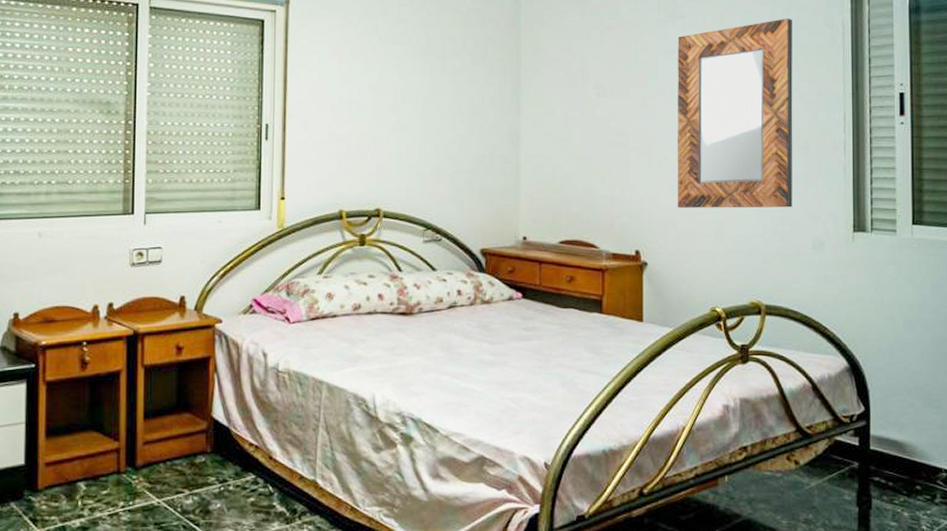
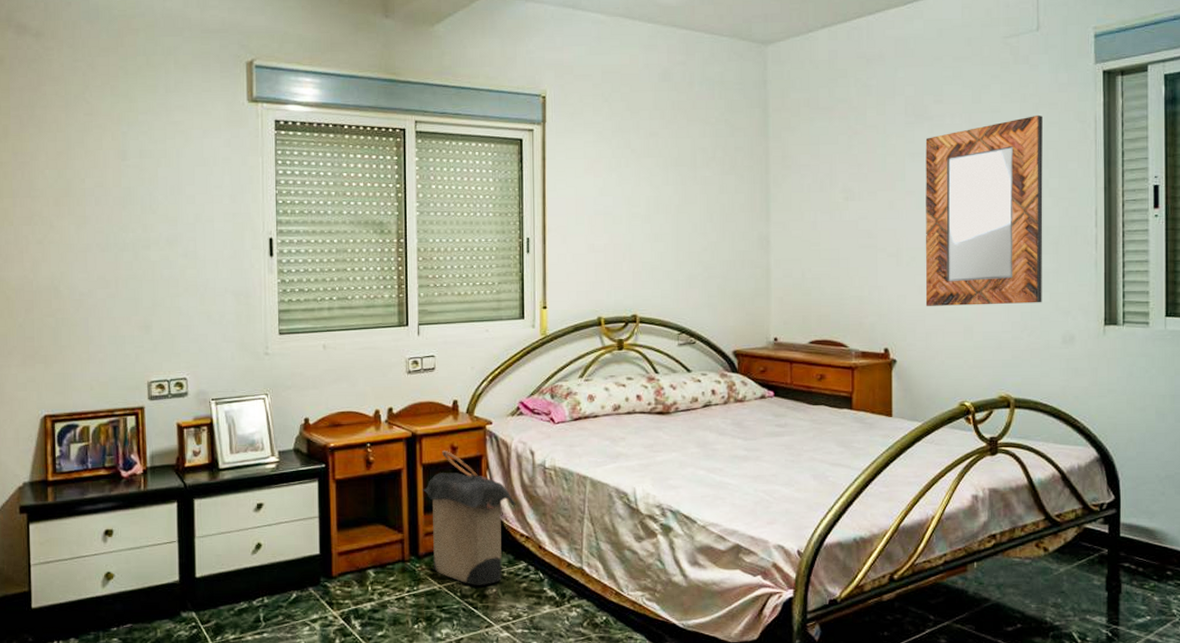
laundry hamper: none [142,351,245,500] -> present [422,451,516,585]

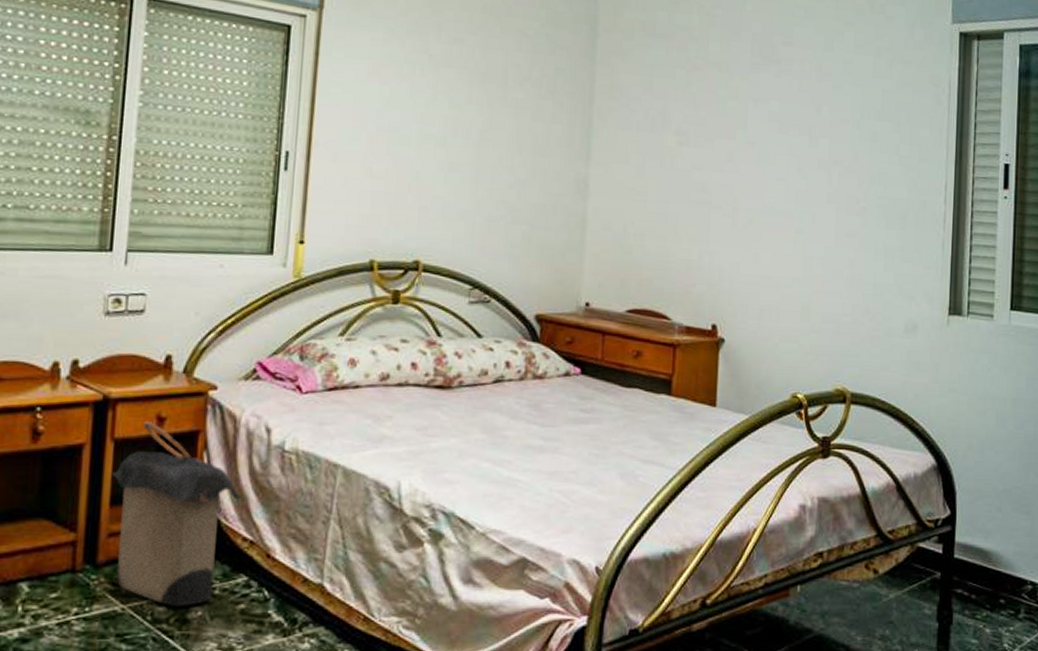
home mirror: present [925,114,1043,306] -> none [760,71,896,285]

